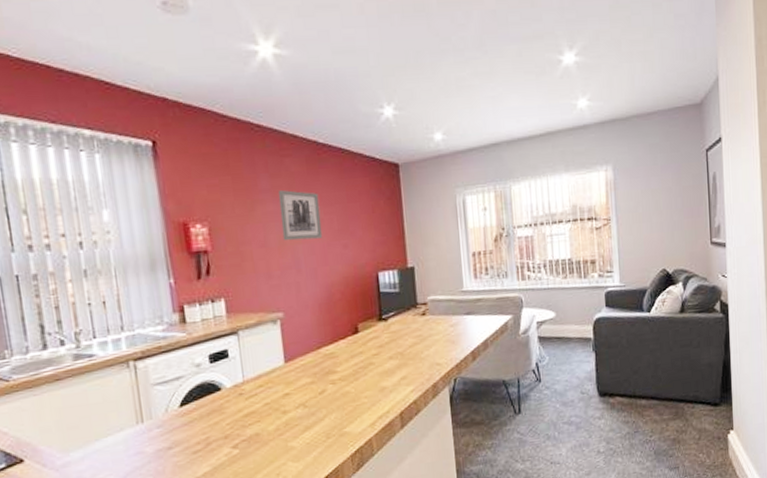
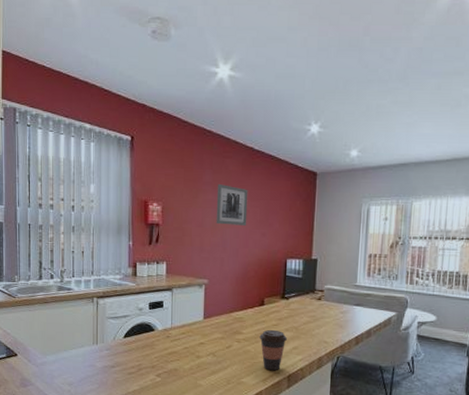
coffee cup: none [358,360,392,412] -> present [259,329,287,371]

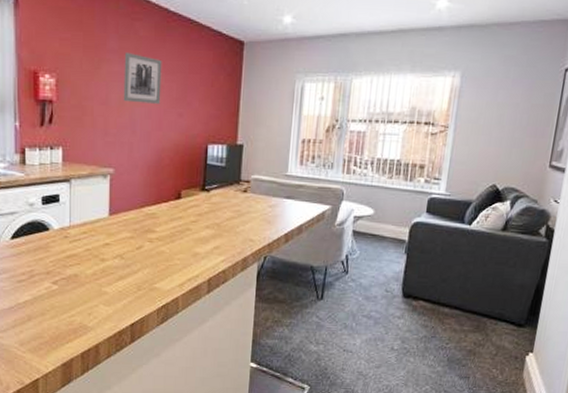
coffee cup: present [259,329,287,371] -> none [175,226,207,274]

